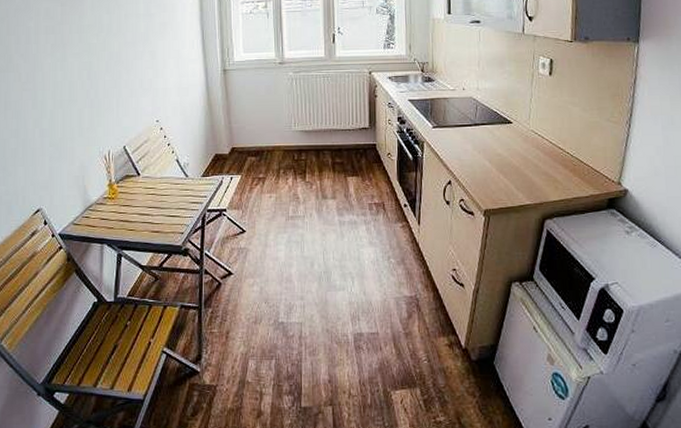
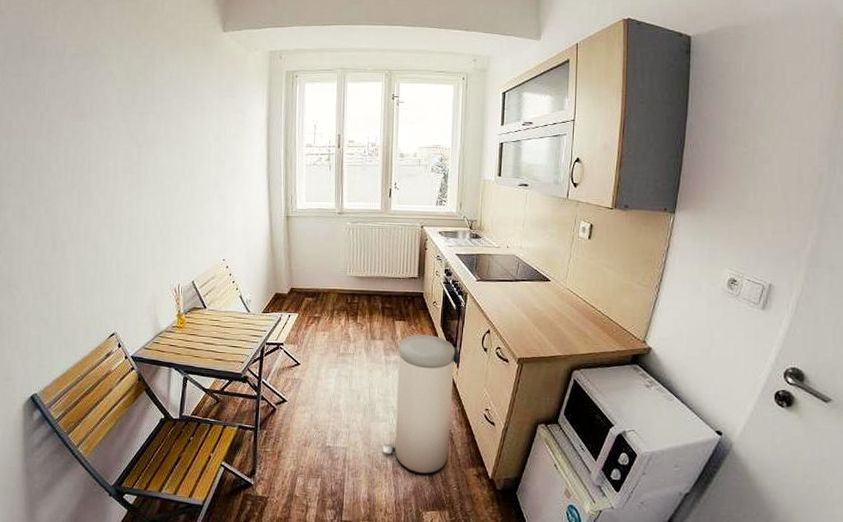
pedal bin: none [342,190,422,350] -> present [382,334,461,476]

